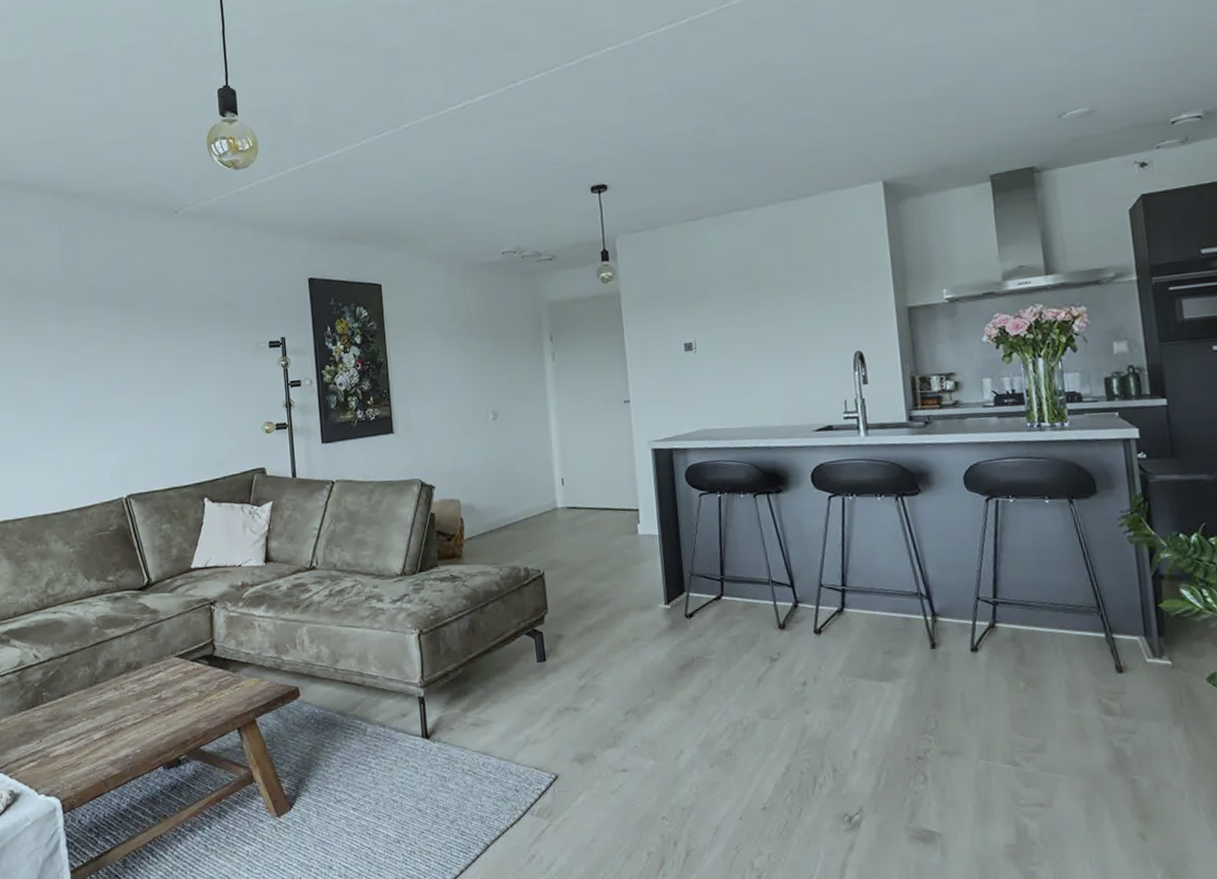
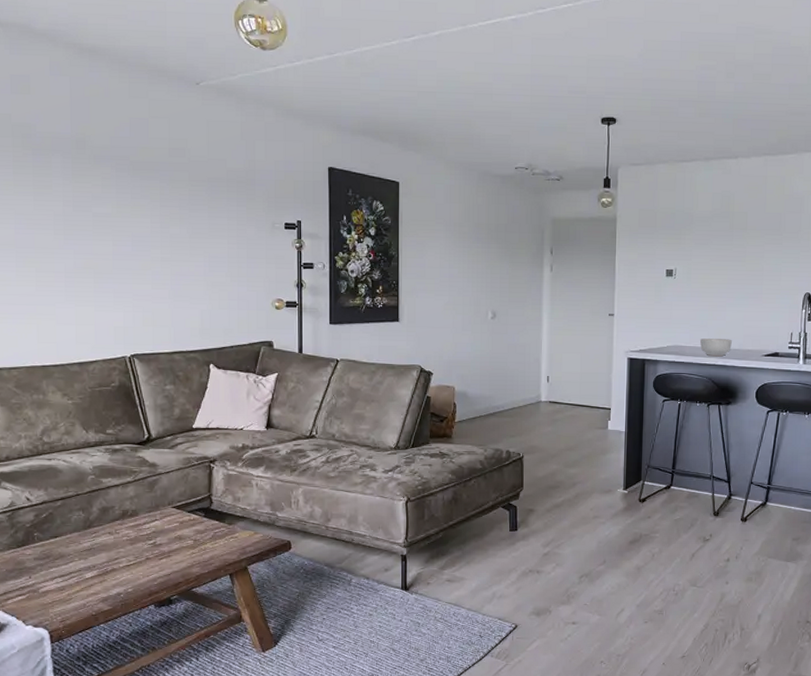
bowl: none [734,415,774,438] -> present [699,338,733,357]

